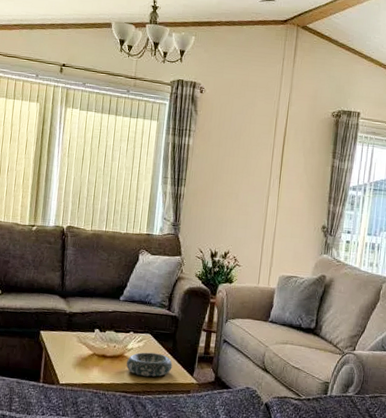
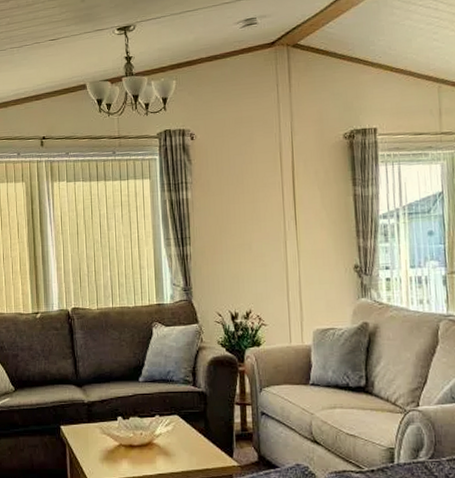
decorative bowl: present [126,352,173,377] -> none [157,436,208,464]

